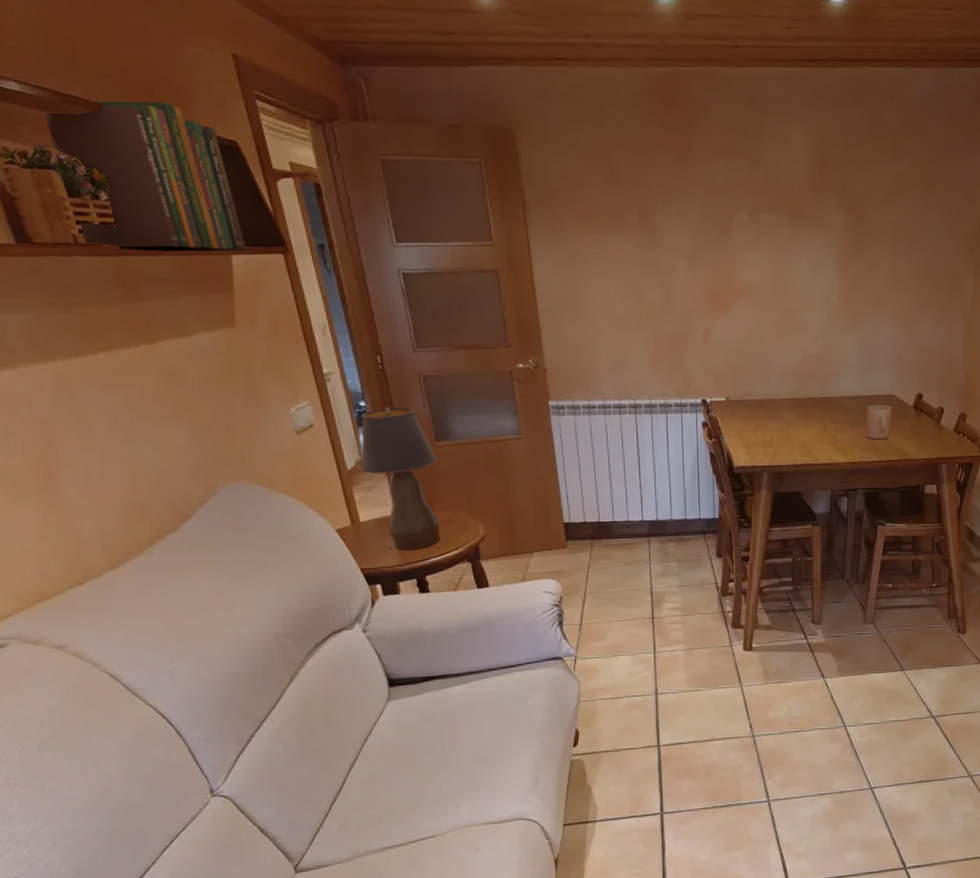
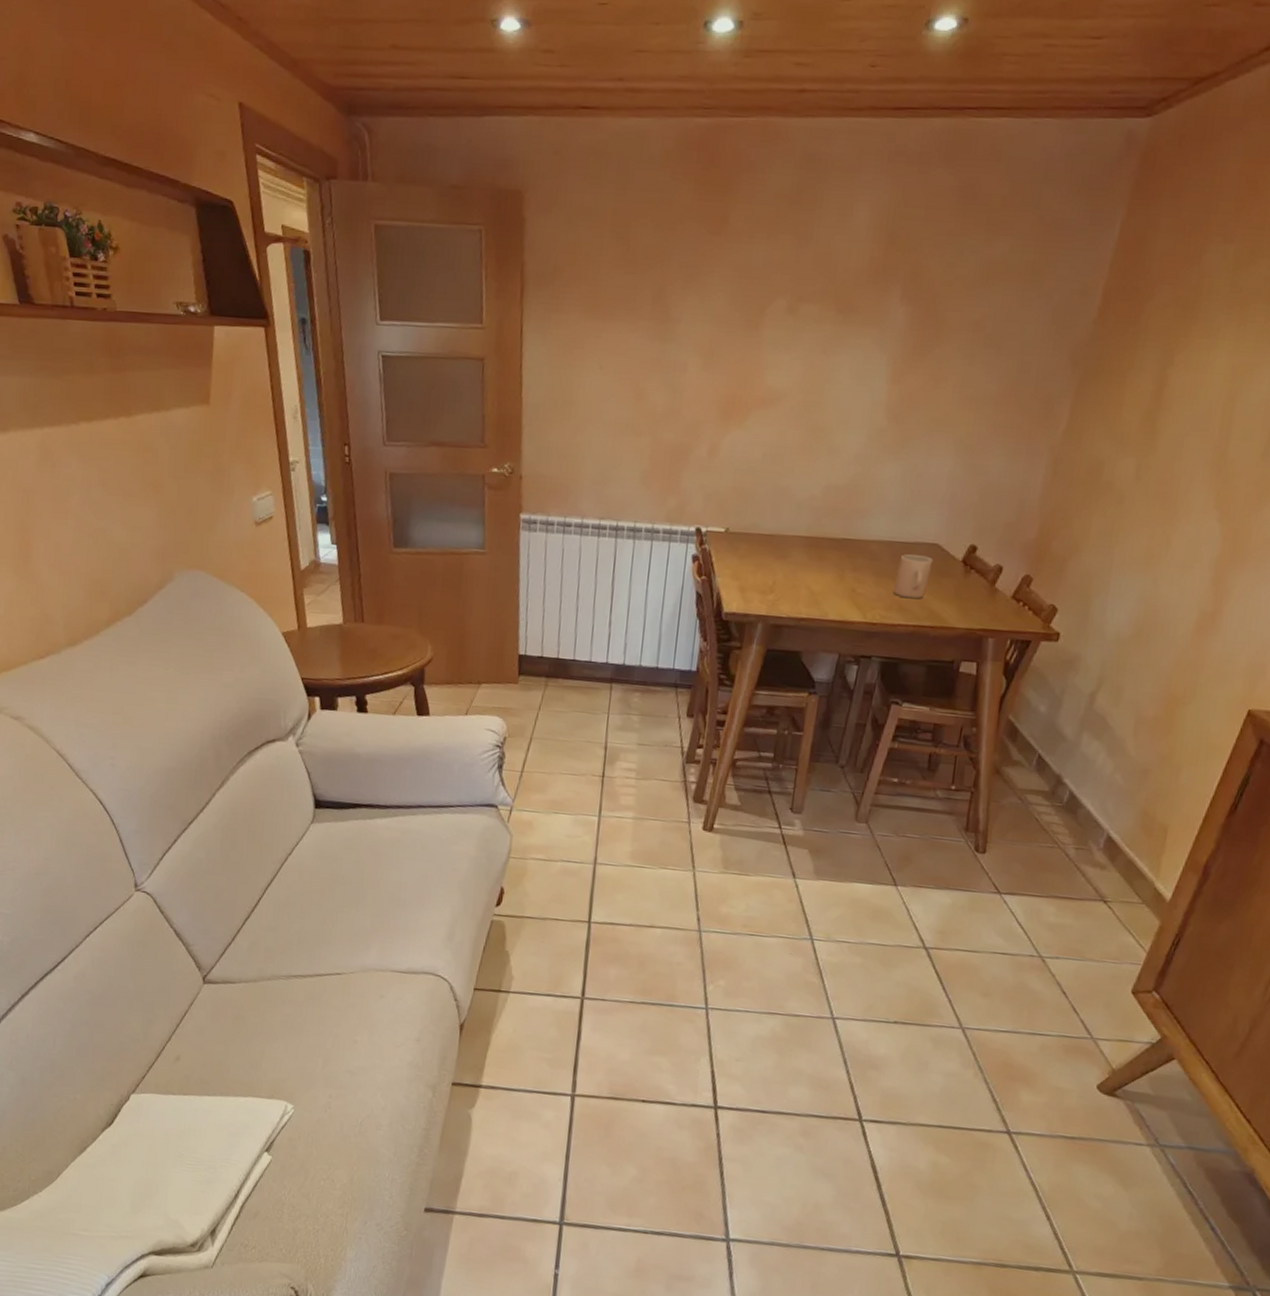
books: present [46,100,246,252] -> none [58,154,230,323]
table lamp: present [360,407,440,551] -> none [314,504,394,665]

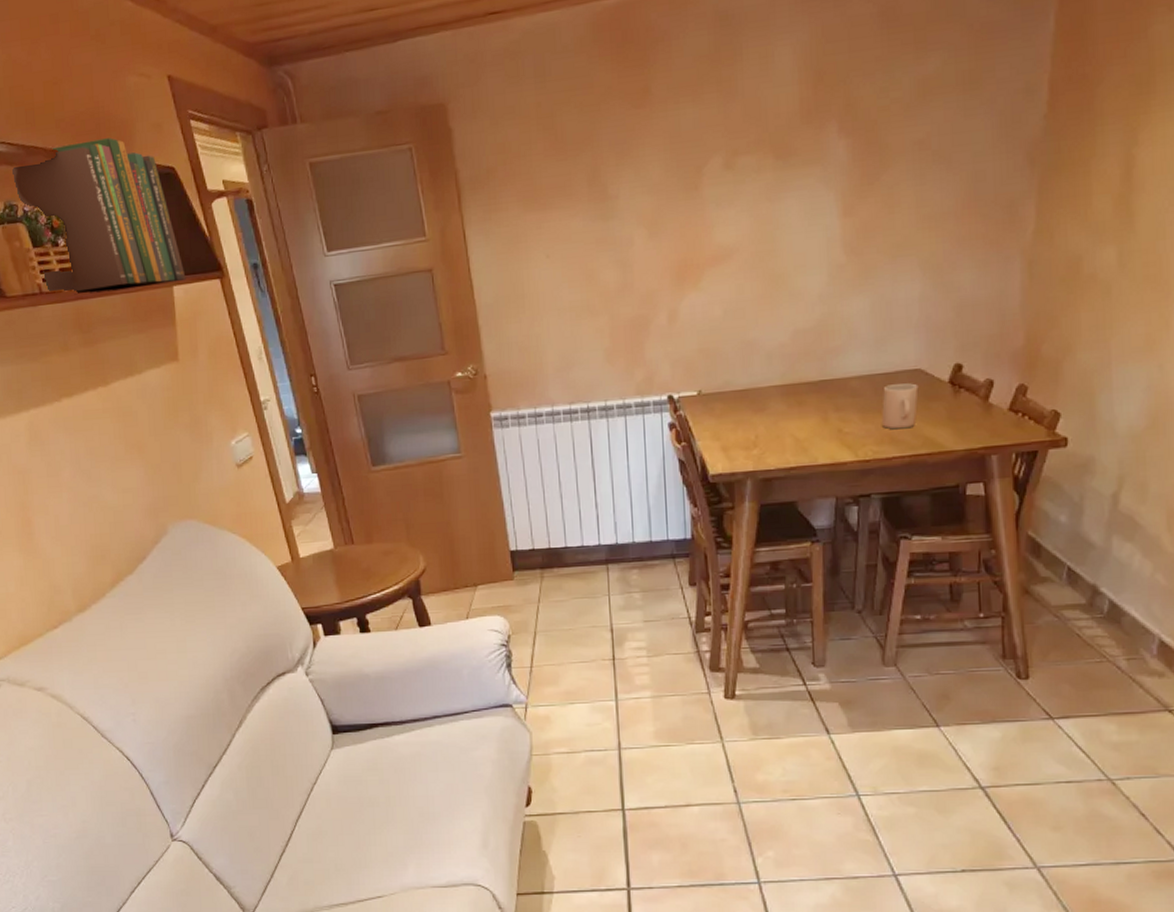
books: none [58,154,230,323] -> present [12,138,186,295]

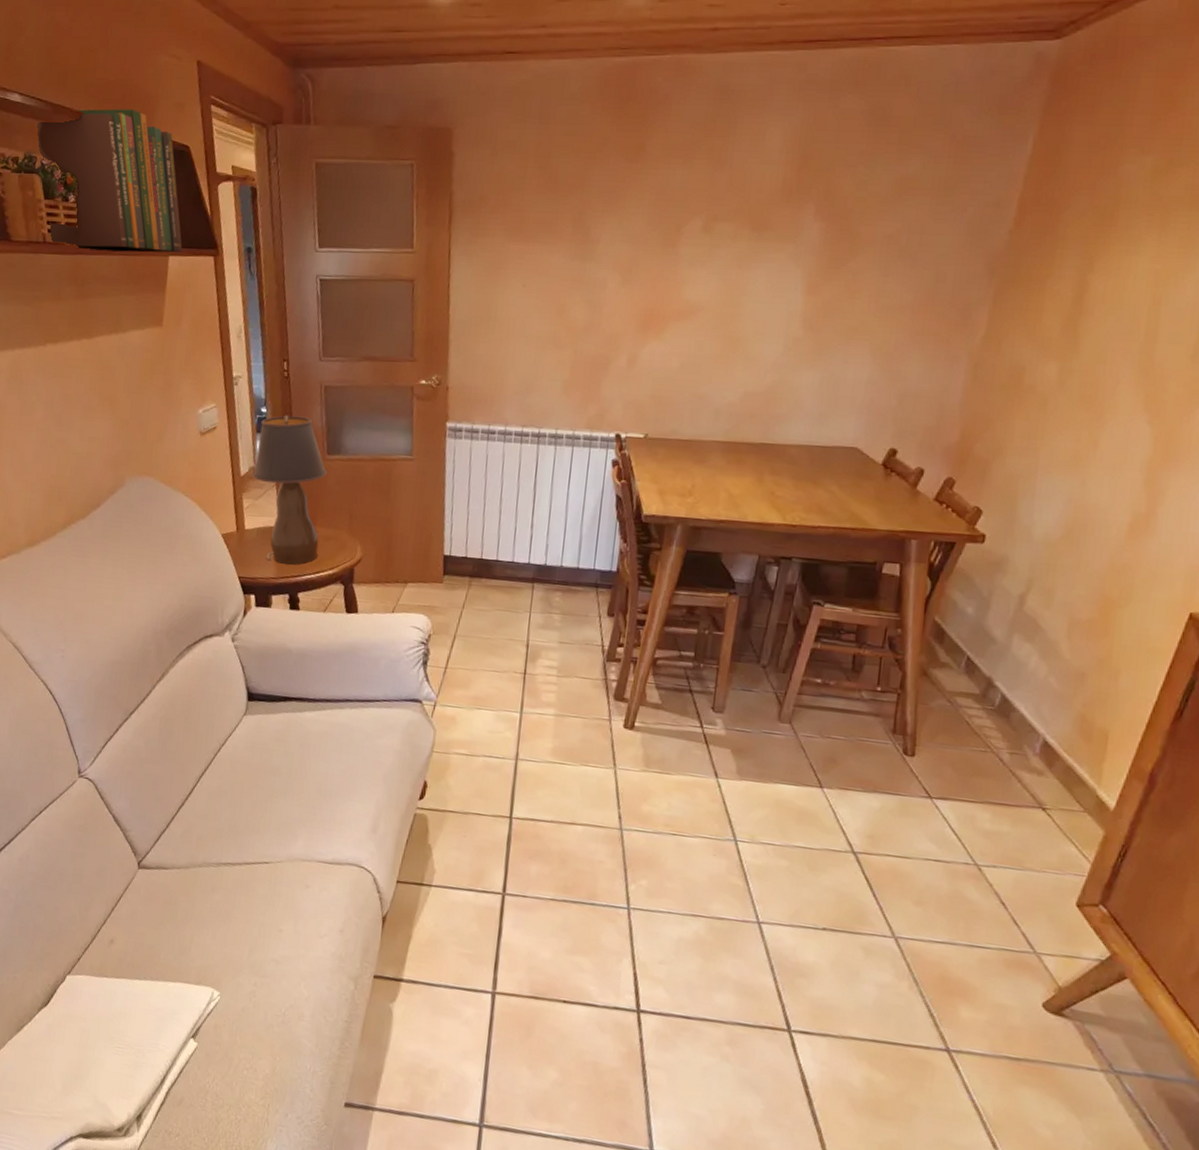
table lamp: none [298,430,380,587] -> present [252,415,327,565]
cup: present [881,383,919,430] -> none [812,458,853,502]

